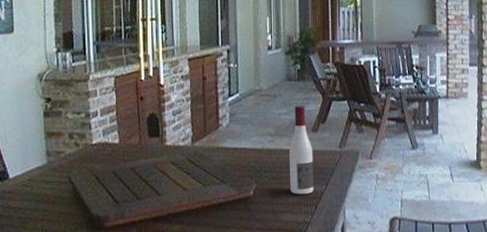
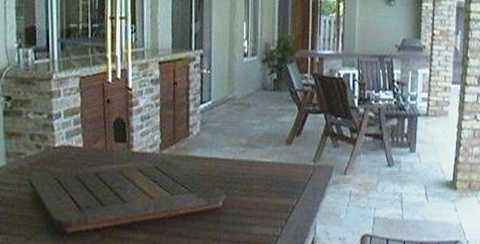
wine bottle: present [290,106,314,195] -> none [261,117,286,208]

